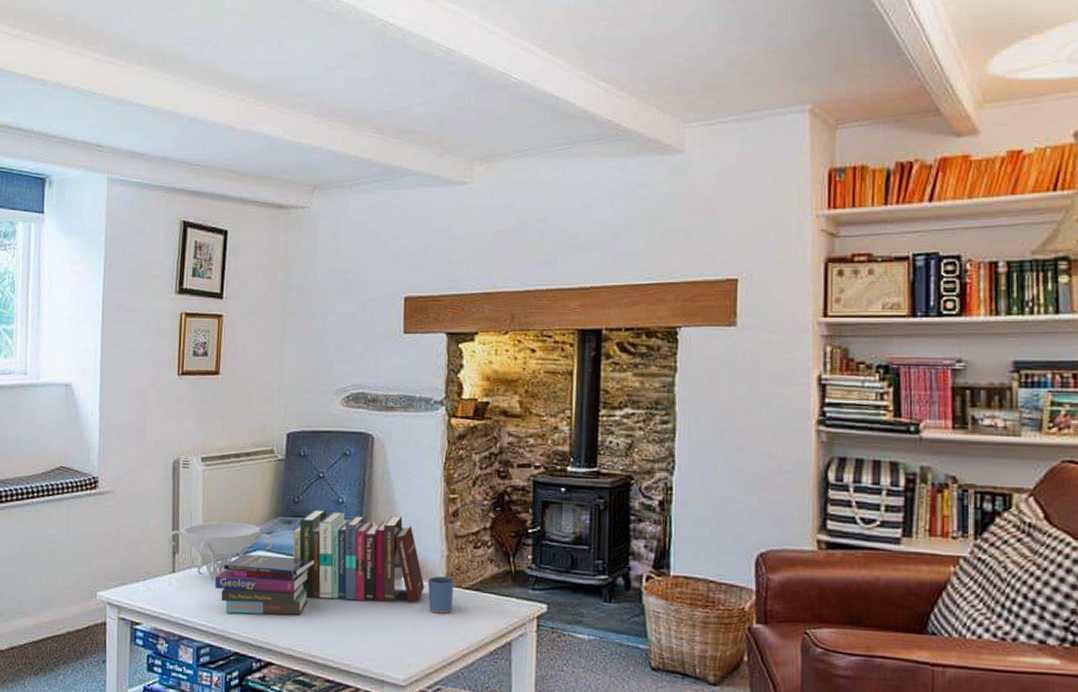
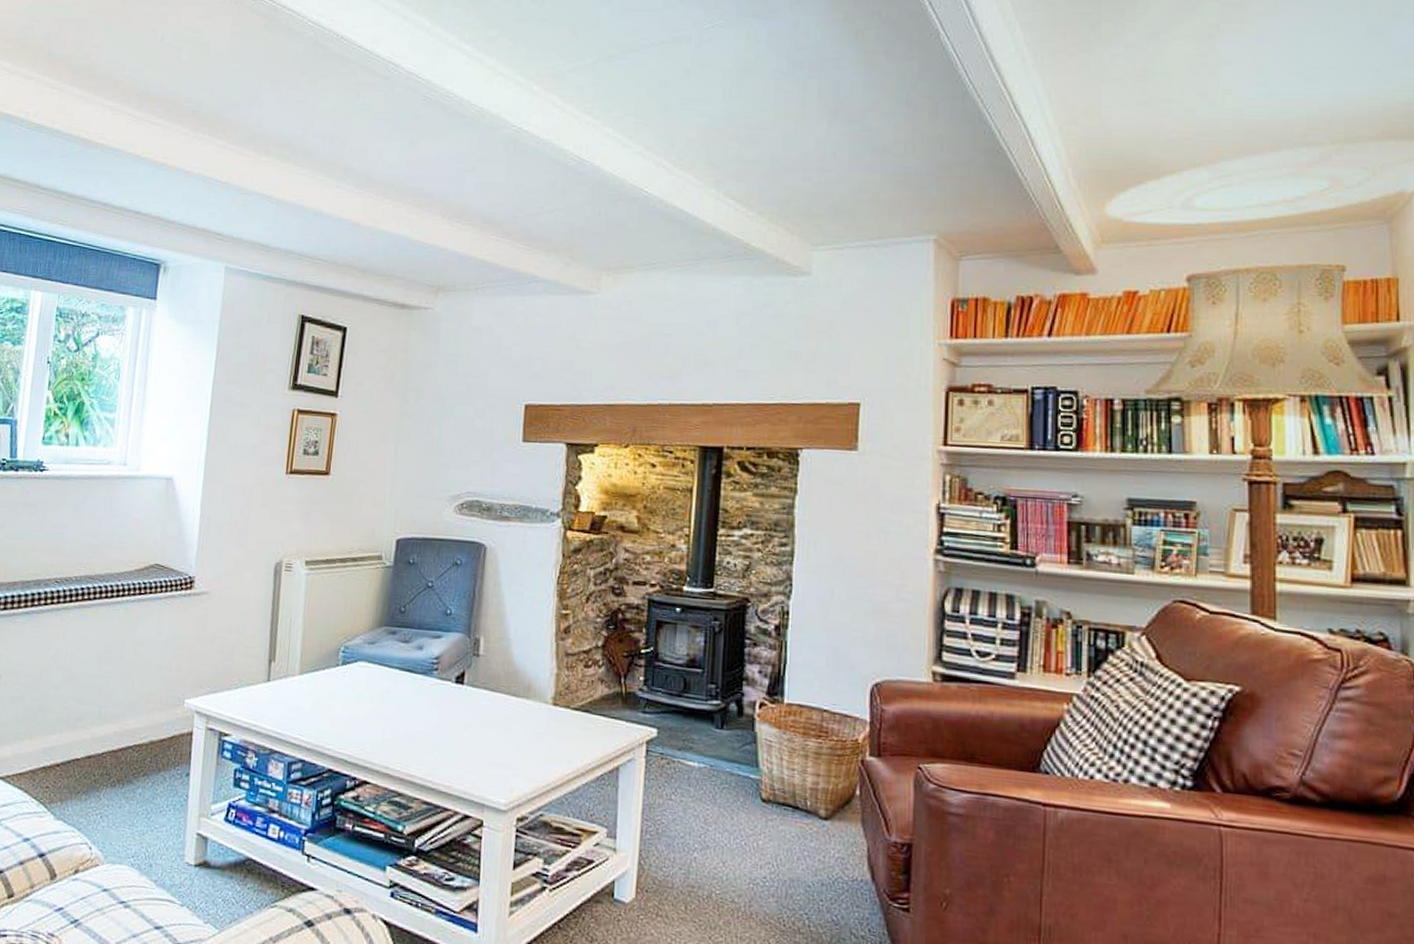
decorative bowl: present [169,521,274,582] -> none [265,629,377,693]
books: present [215,554,315,615] -> none [312,664,419,732]
books: present [292,509,425,603] -> none [395,620,532,723]
mug: present [427,576,454,614] -> none [535,695,563,735]

